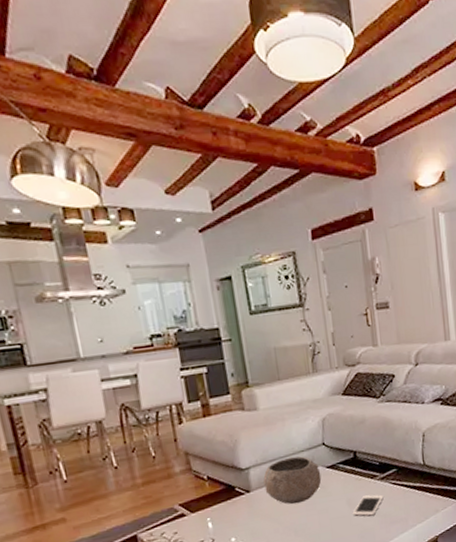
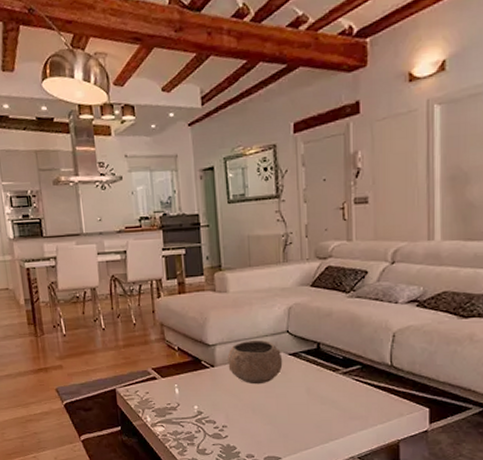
cell phone: present [352,494,384,517] -> none [311,387,344,408]

